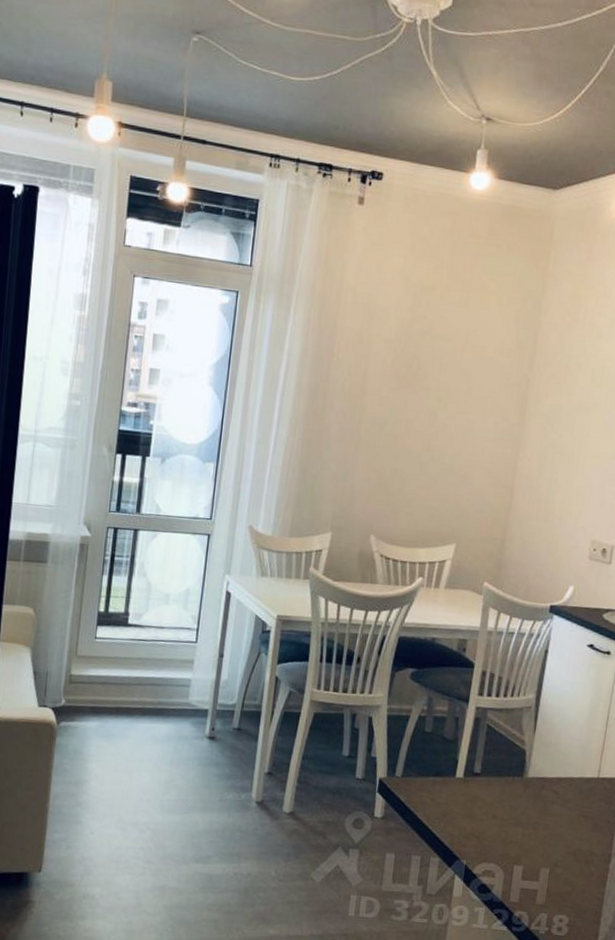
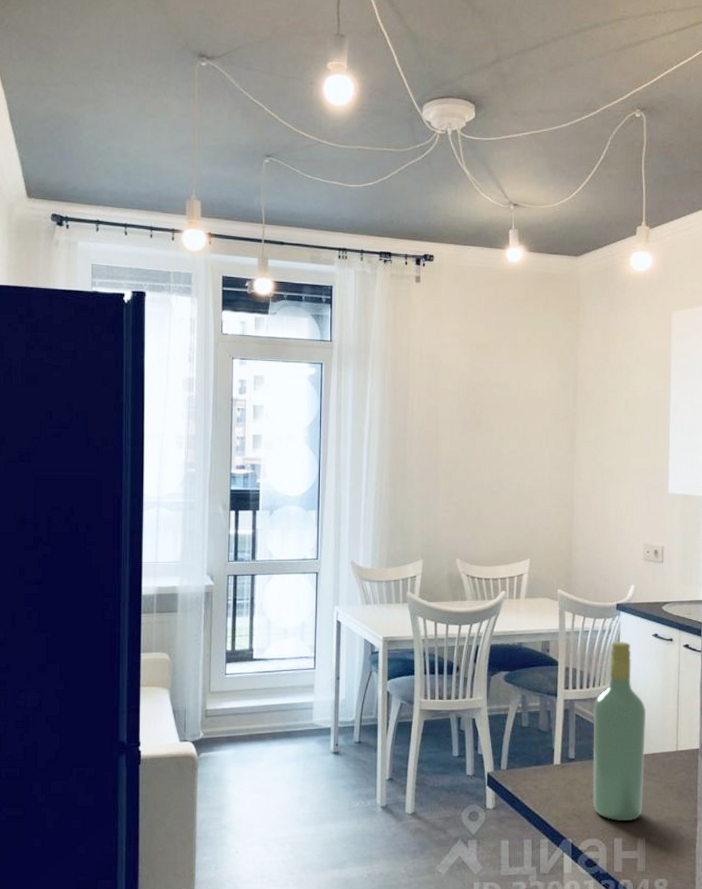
wine bottle: none [495,648,569,848] -> present [592,641,647,821]

